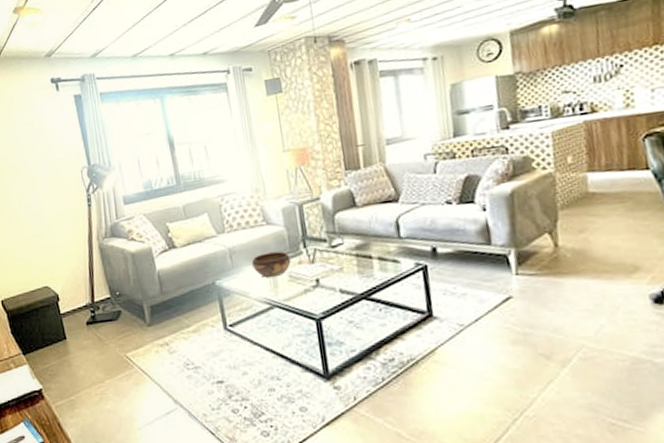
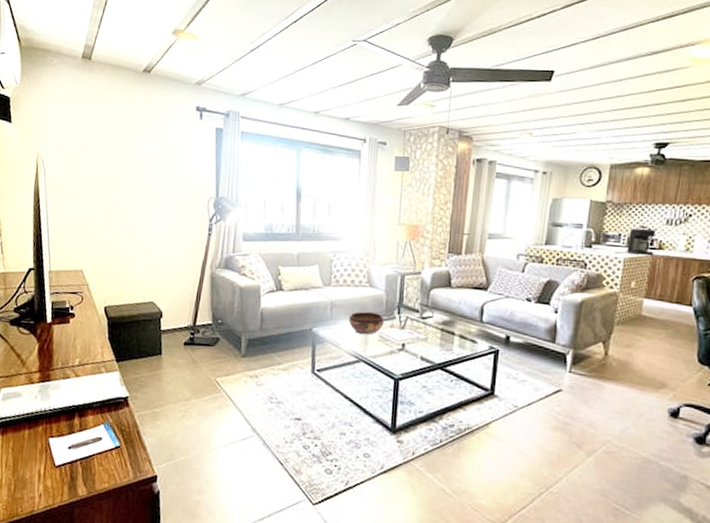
coffee maker: none [550,92,587,126] -> present [627,229,656,256]

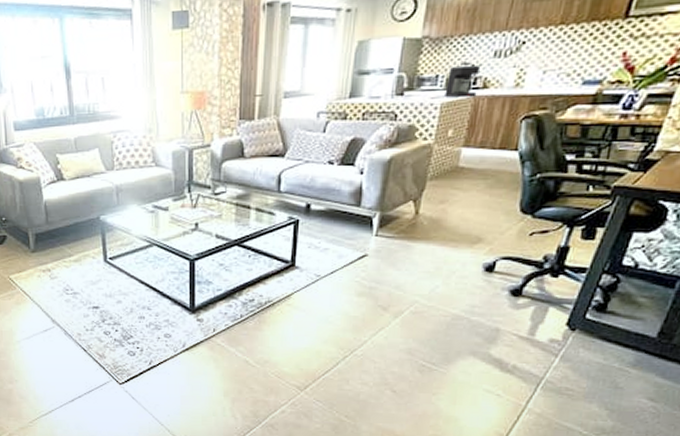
decorative bowl: present [348,312,384,335] -> none [136,194,174,218]

